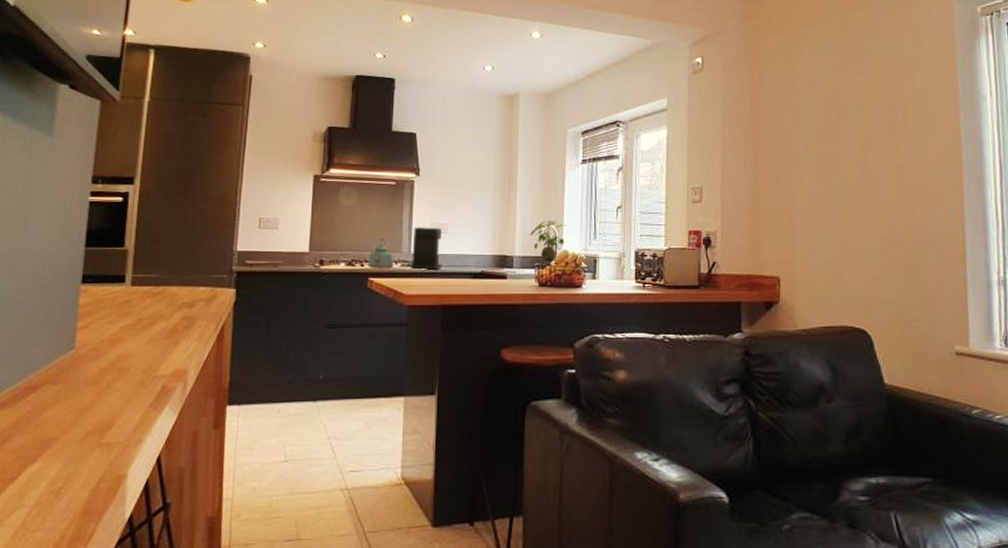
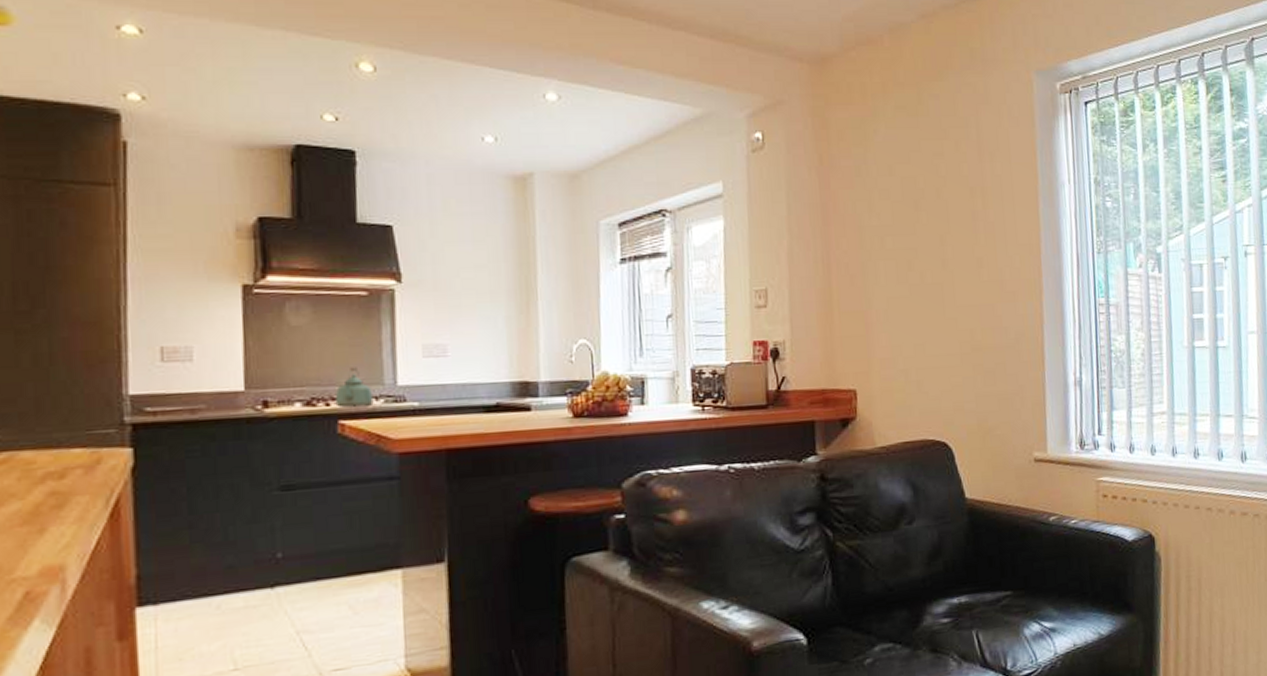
coffee maker: present [410,227,442,270] -> none [398,350,443,407]
plant: present [529,221,567,270] -> none [557,335,605,397]

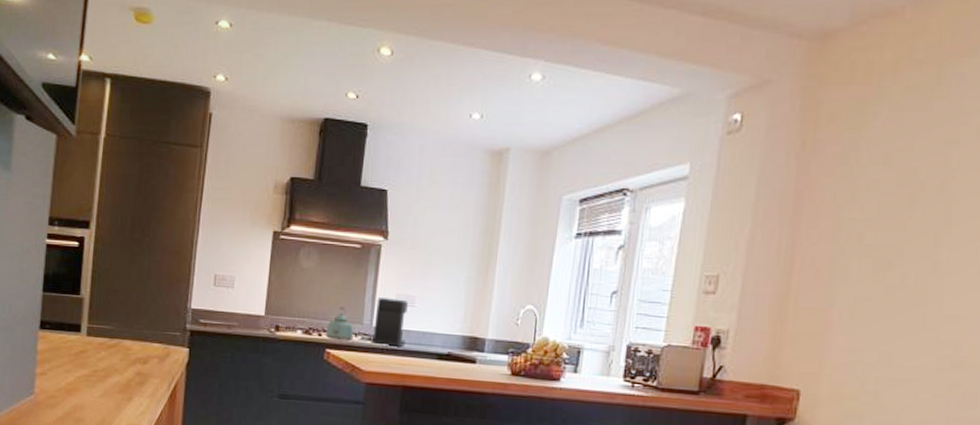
coffee maker: none [398,350,443,407] -> present [371,298,408,347]

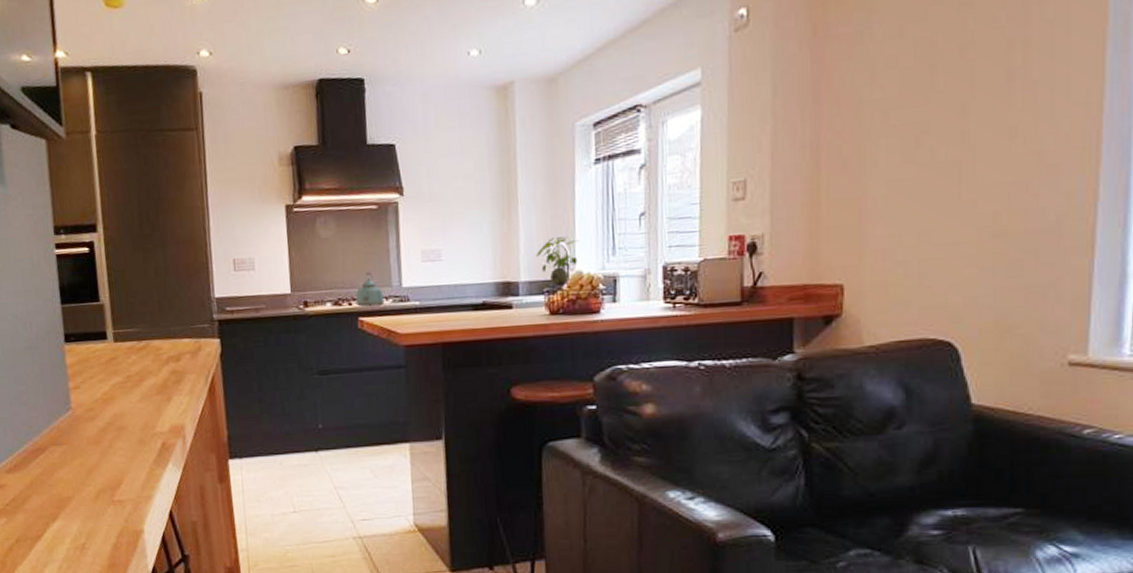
coffee maker: present [371,298,408,347] -> none [403,255,439,306]
plant: none [506,302,550,357] -> present [535,236,580,295]

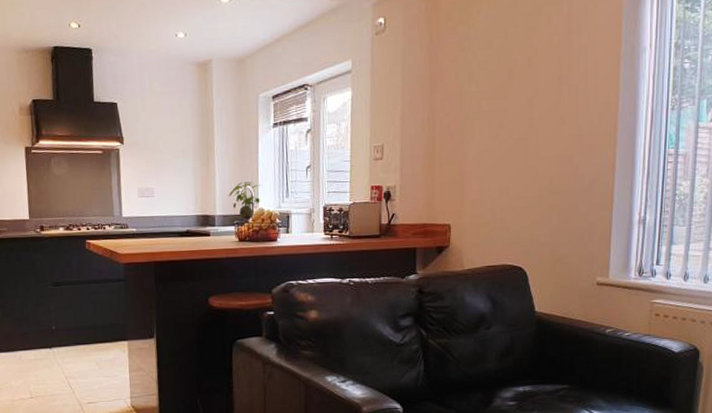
kettle: present [355,272,385,308] -> none [83,204,108,232]

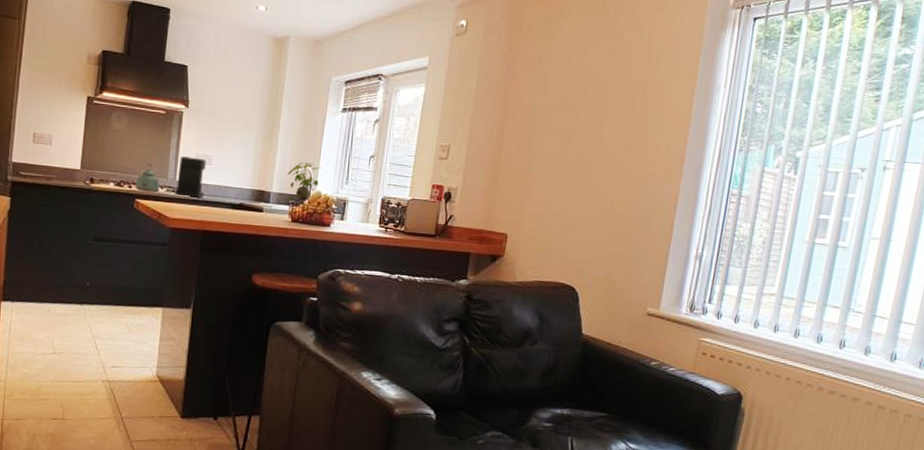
kettle: none [83,204,108,232] -> present [135,163,160,193]
coffee maker: none [123,192,152,232] -> present [175,156,206,198]

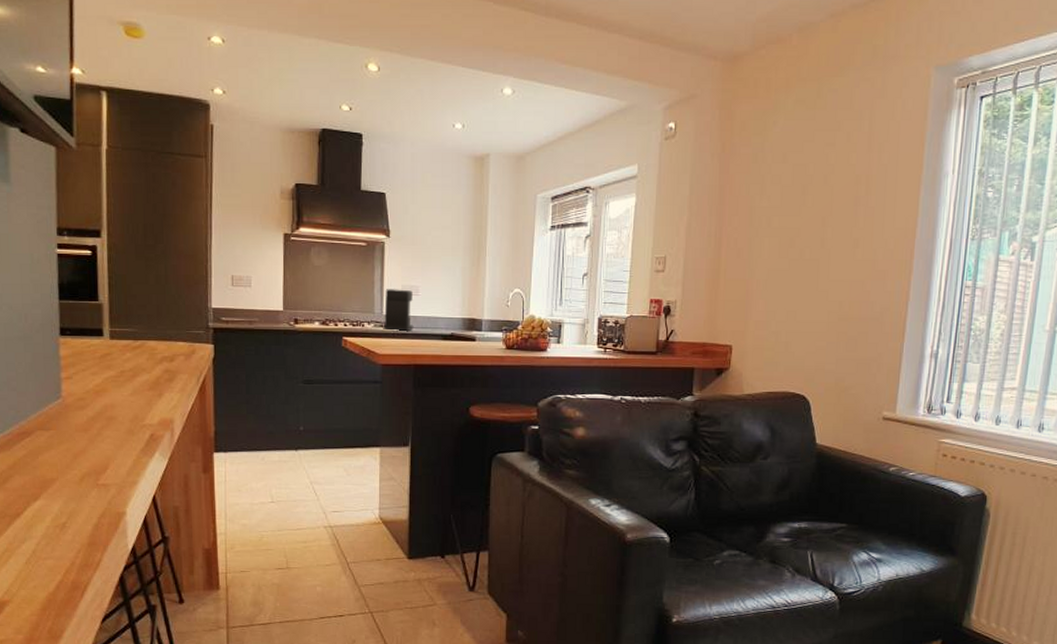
kettle: present [135,163,160,193] -> none [341,299,367,329]
plant: present [287,162,322,207] -> none [498,286,534,333]

